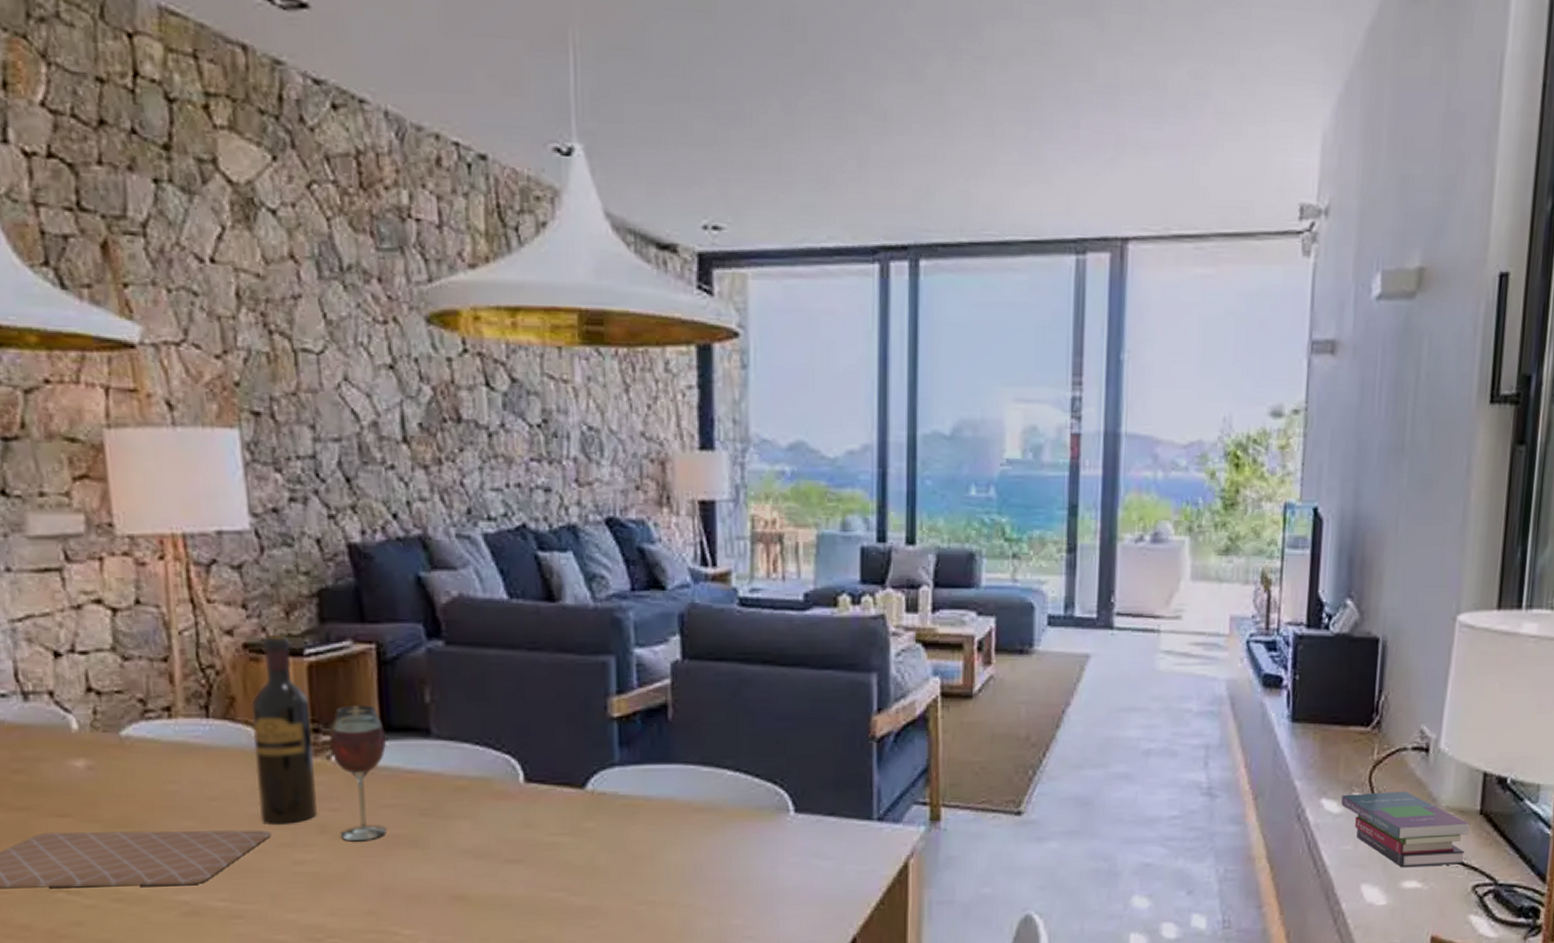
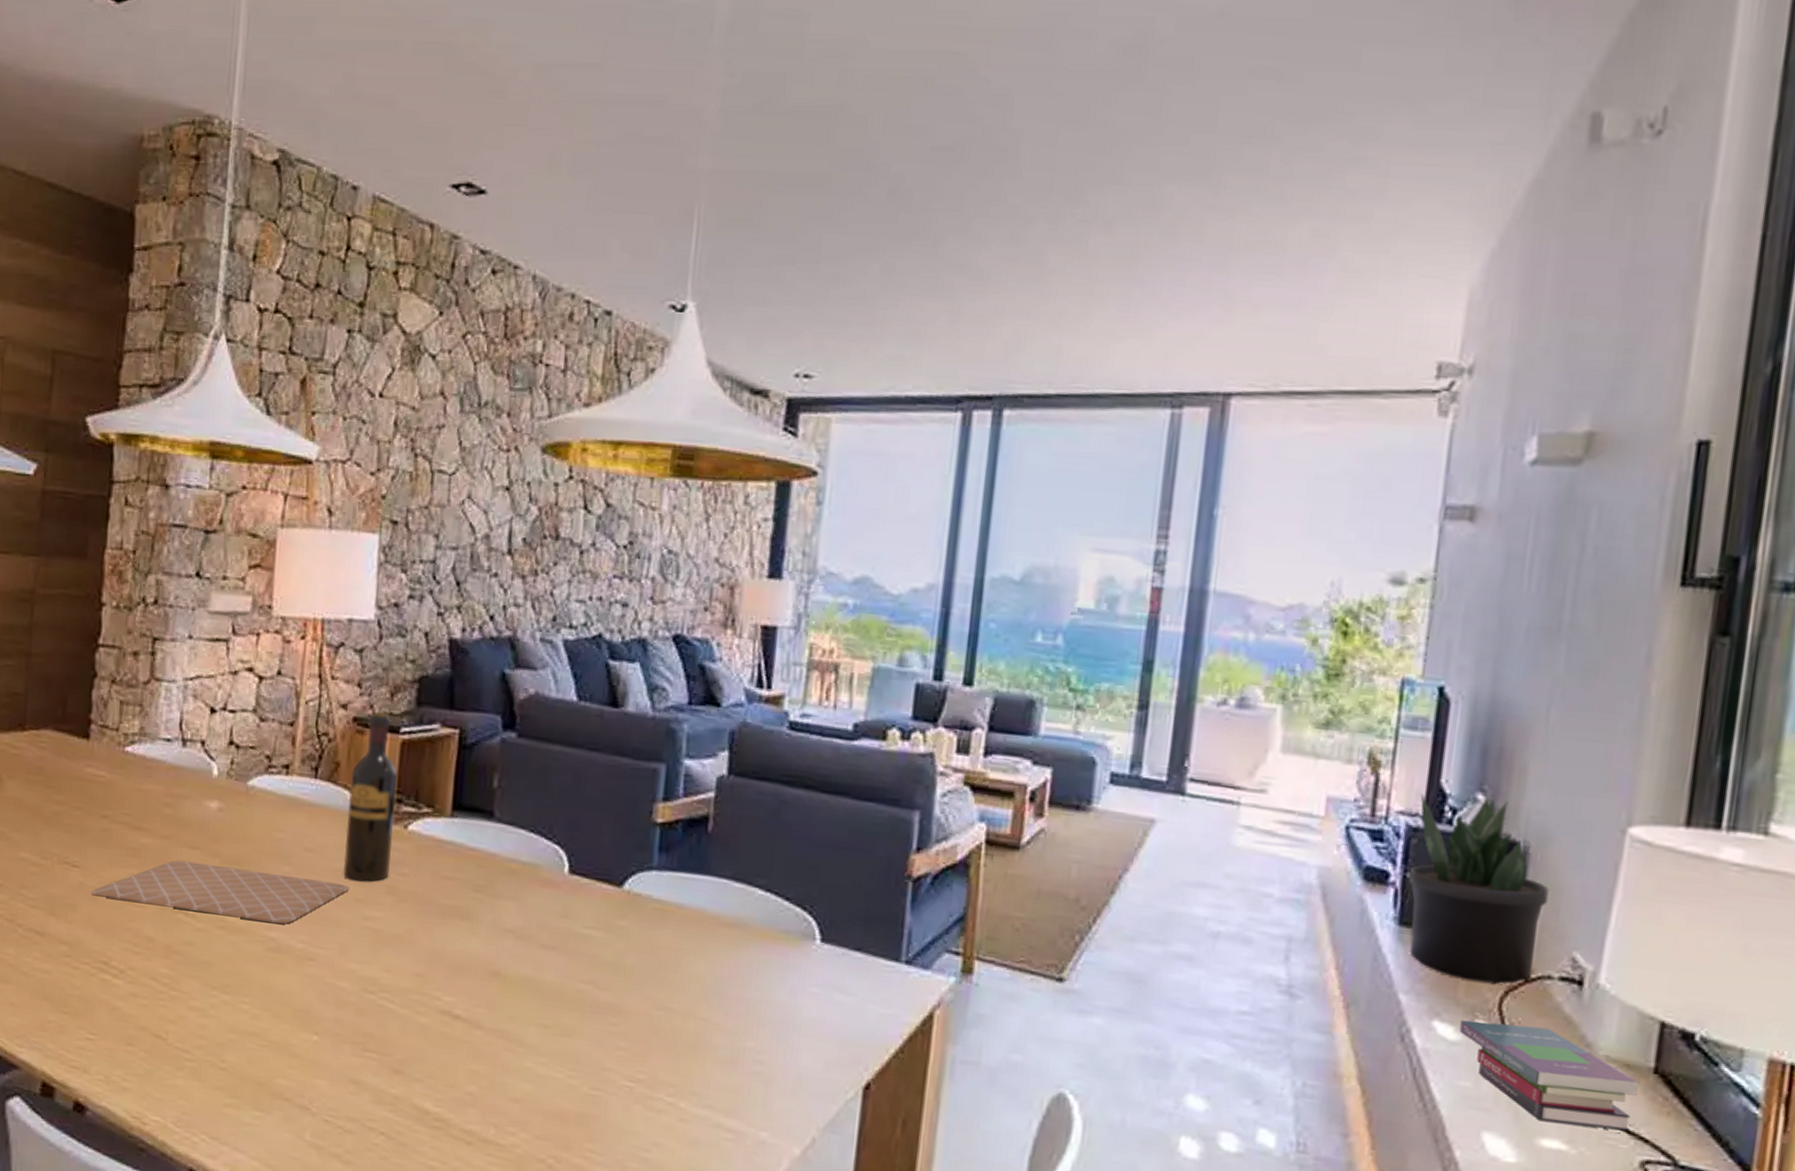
wineglass: present [329,705,387,842] -> none [404,782,456,907]
planter: none [1298,603,1402,761] -> present [1409,793,1549,984]

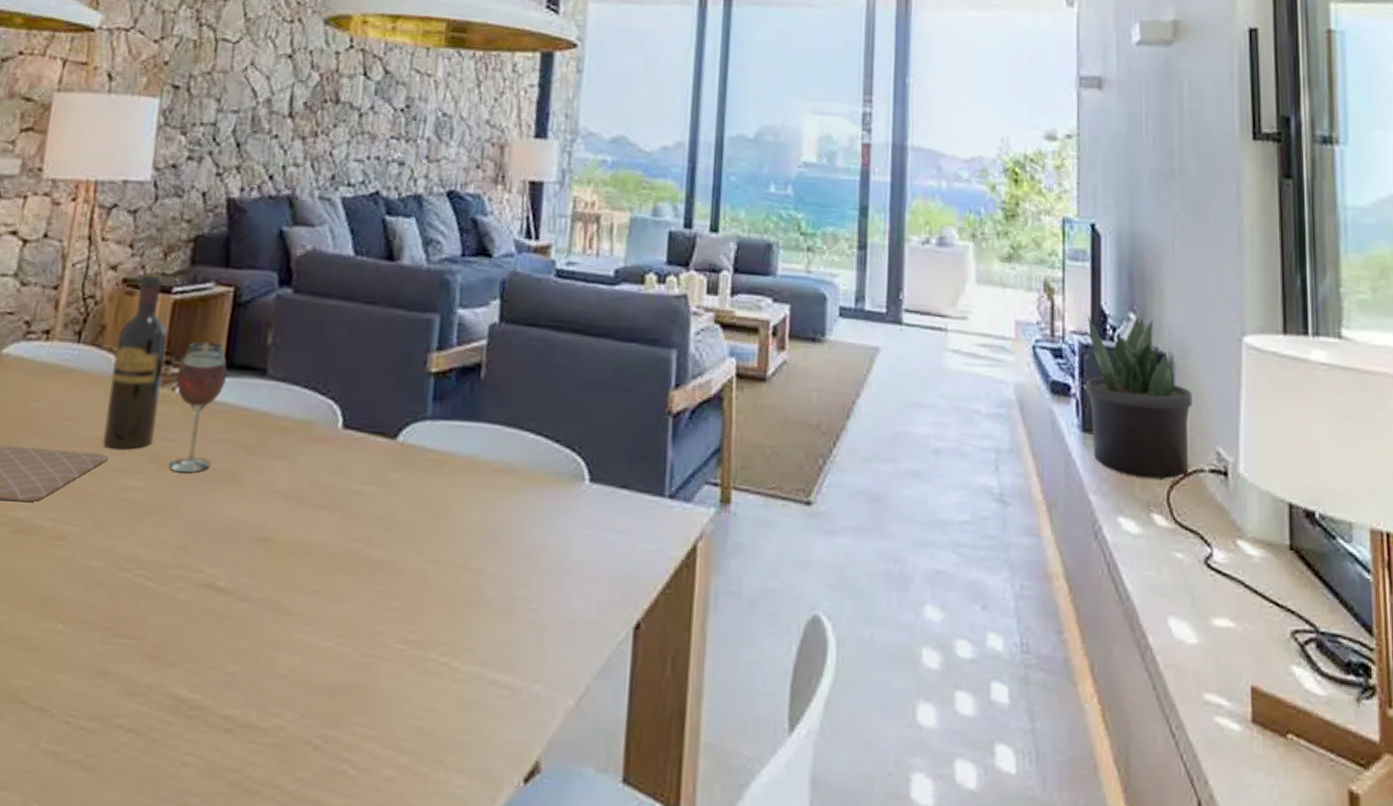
wineglass: none [404,782,456,907] -> present [168,341,228,473]
books: present [1459,1019,1639,1132] -> none [1140,514,1281,605]

